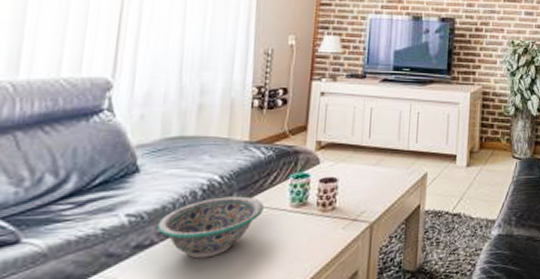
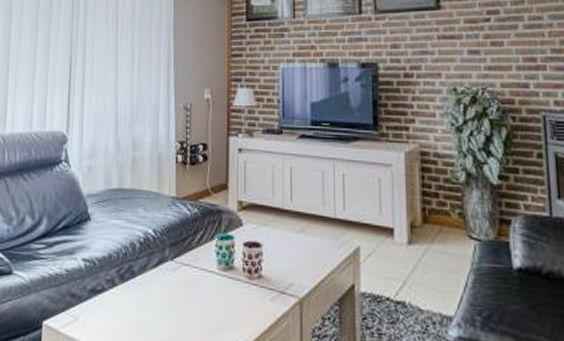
decorative bowl: present [156,196,265,259] -> none [106,251,194,312]

